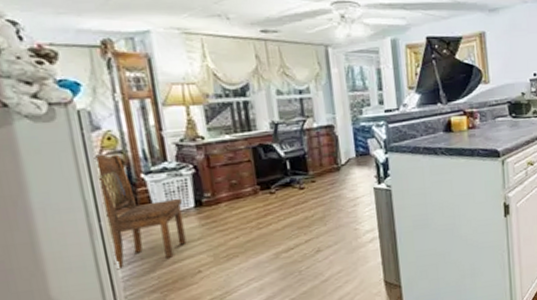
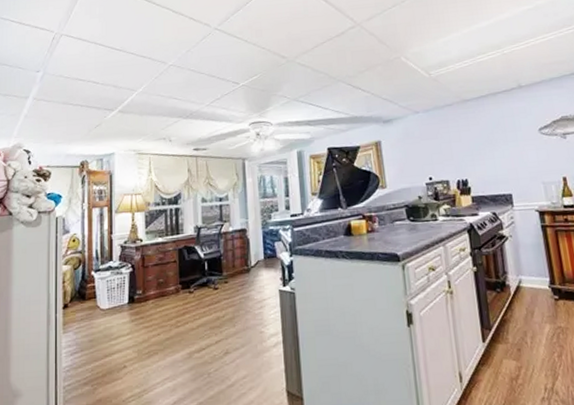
dining chair: present [94,154,187,270] -> none [60,254,119,360]

